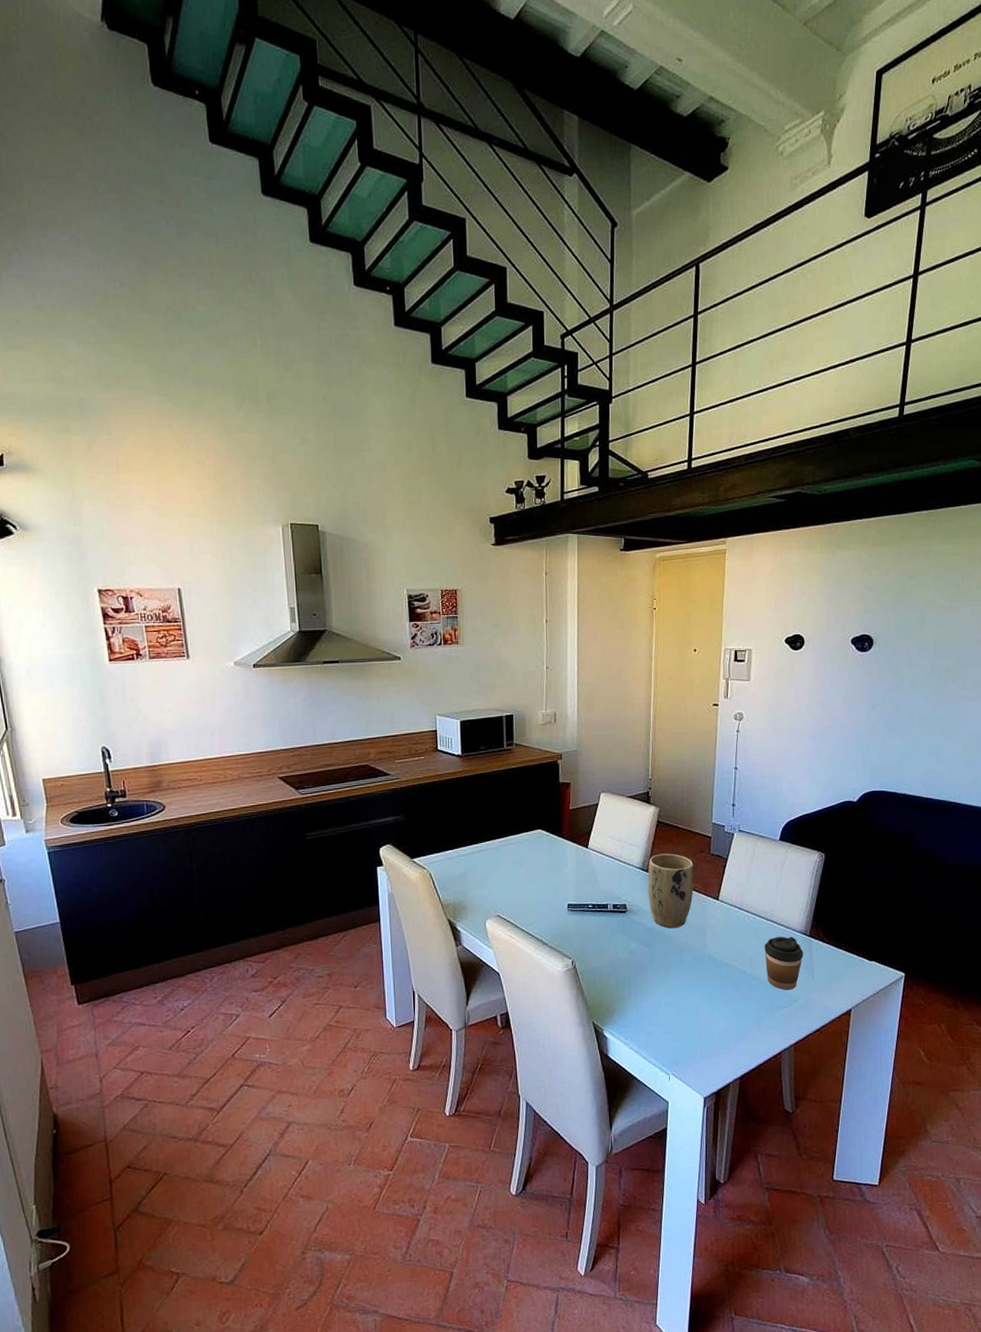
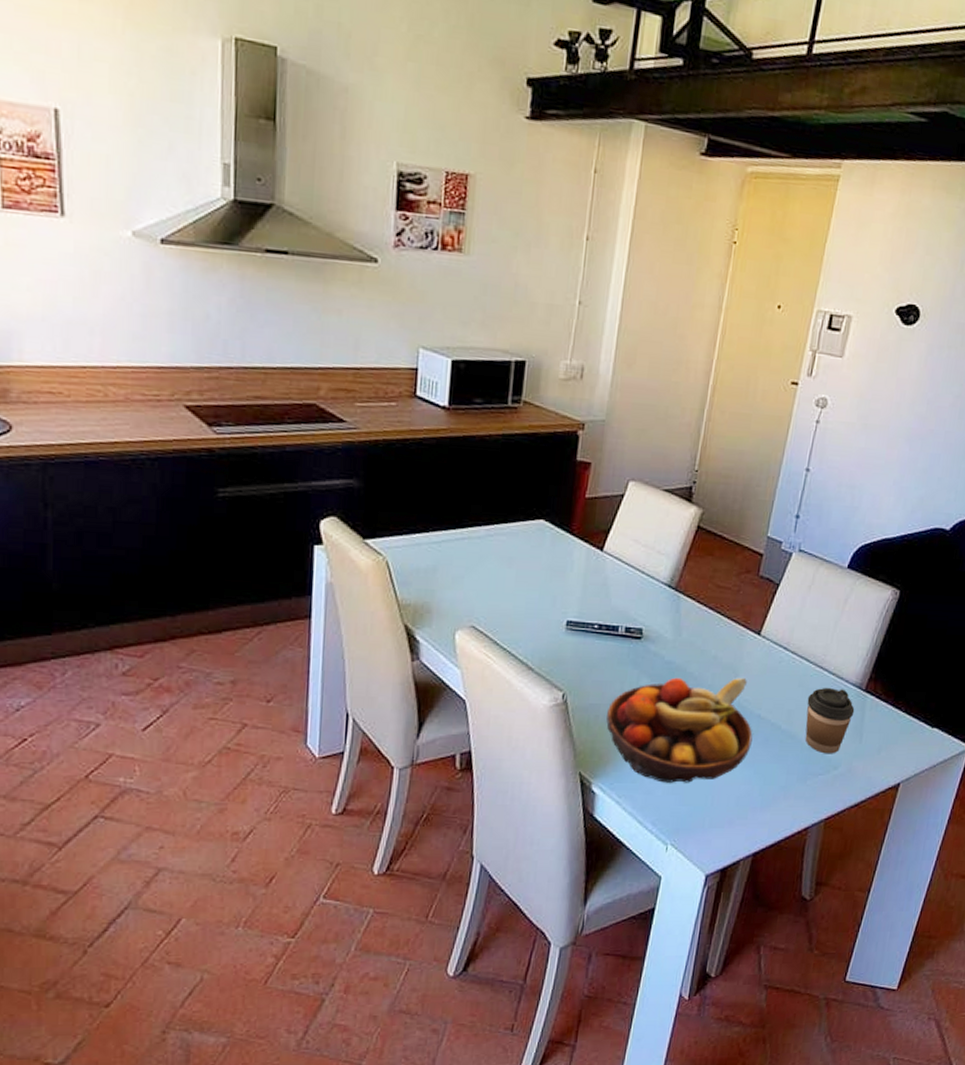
fruit bowl: none [608,935,725,1025] -> present [606,677,753,783]
plant pot: present [647,853,694,929] -> none [672,568,736,665]

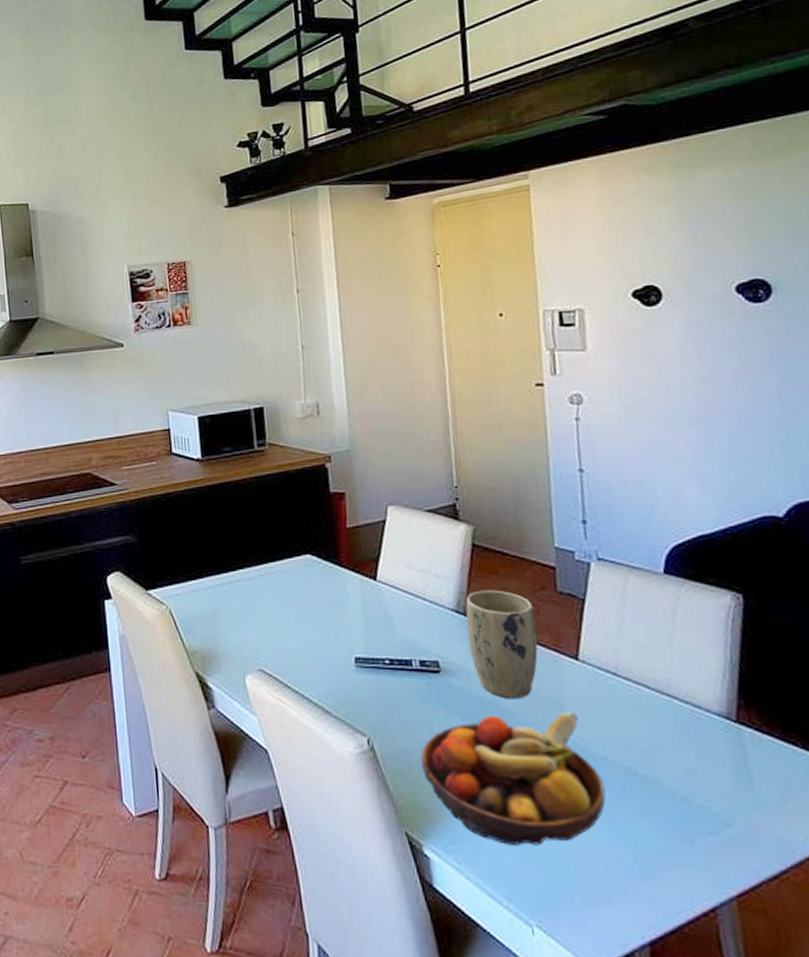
plant pot: none [672,568,736,665] -> present [465,590,538,699]
coffee cup: present [805,688,855,754] -> none [661,720,732,807]

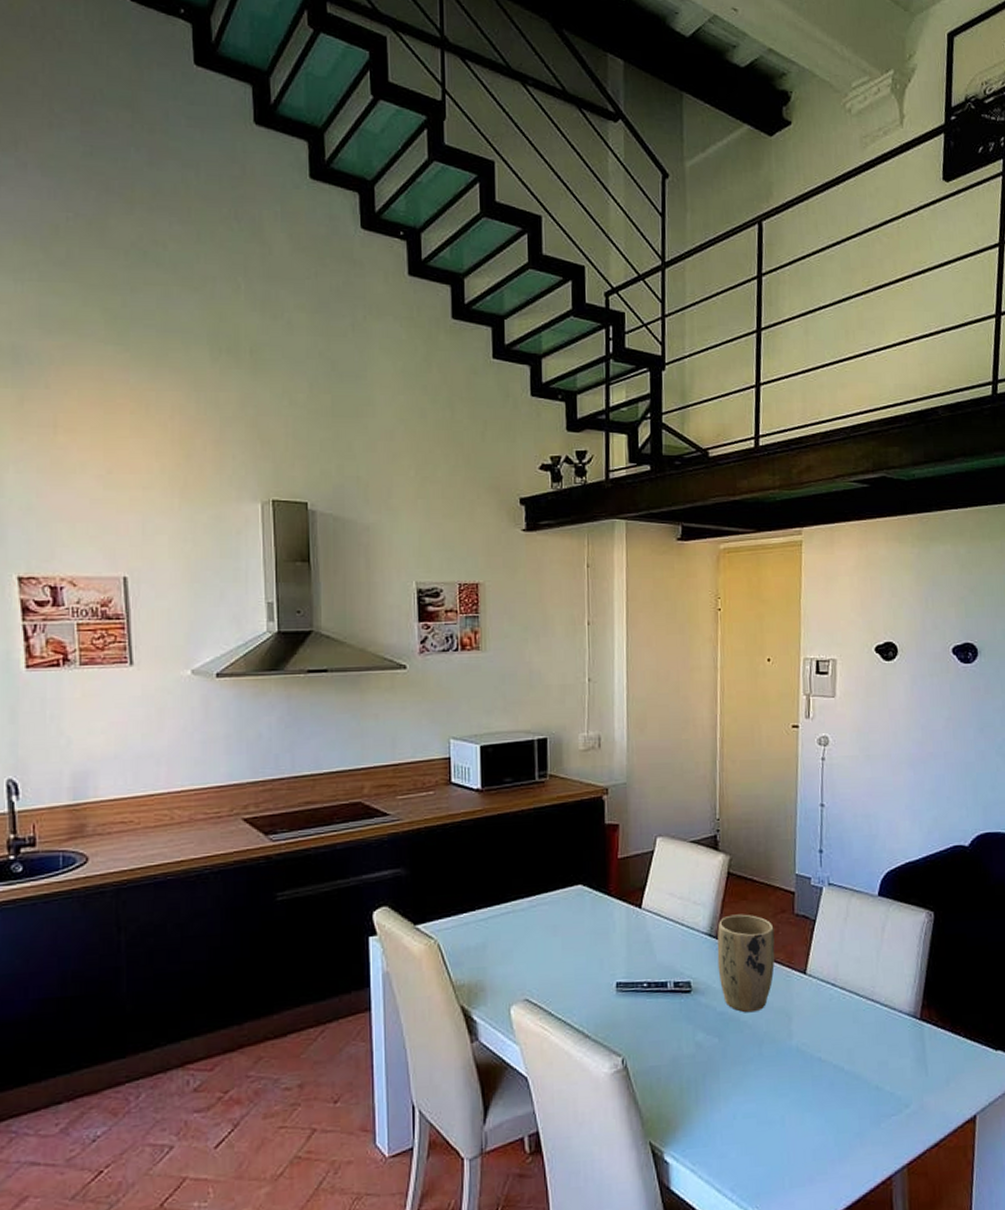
fruit bowl: present [421,713,606,845] -> none [668,1021,818,1143]

